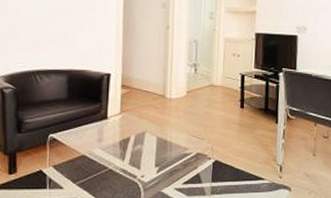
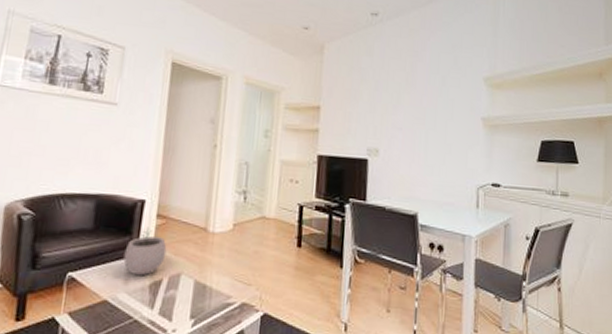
plant pot: none [96,95,132,134] -> present [123,227,167,275]

